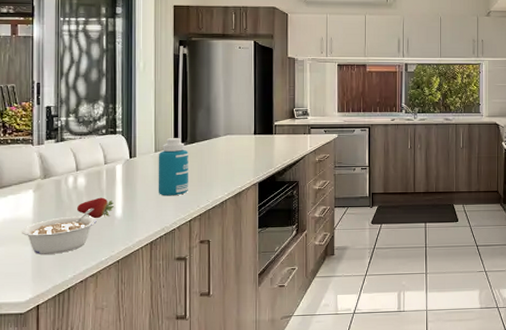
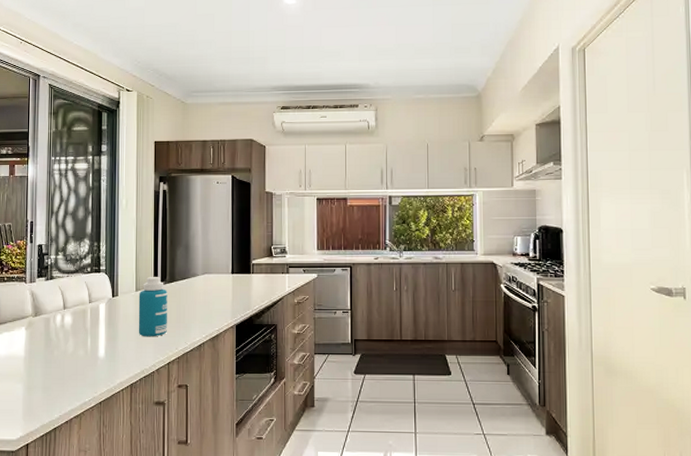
legume: present [21,208,97,255] -> none [14,347,81,394]
fruit: present [76,197,115,219] -> none [63,336,98,358]

